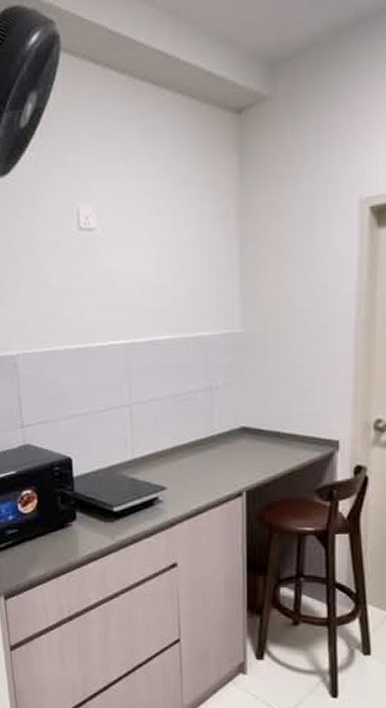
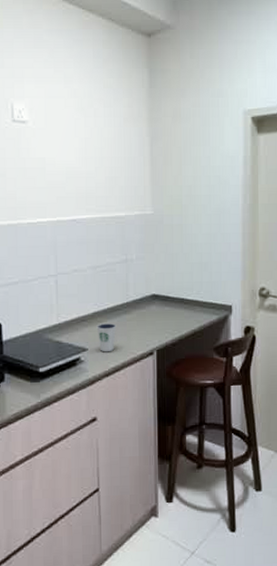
dixie cup: none [176,459,200,492] -> present [96,323,117,352]

